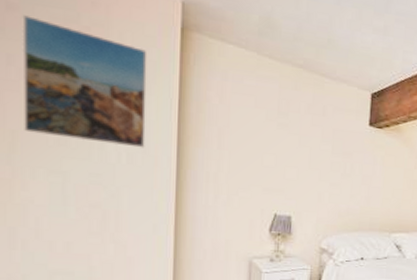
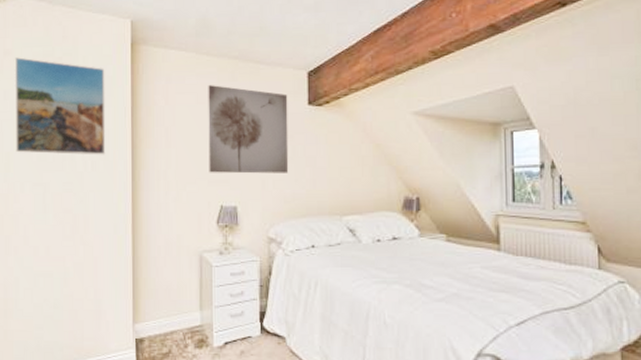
wall art: none [264,90,350,189] -> present [208,85,289,174]

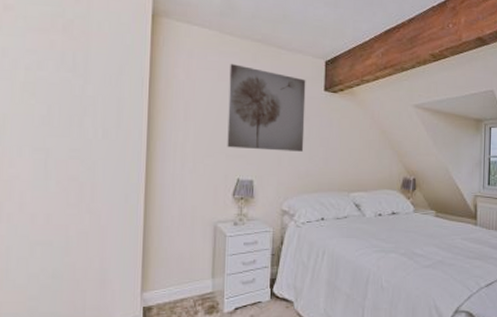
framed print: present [15,57,106,155] -> none [14,14,122,124]

